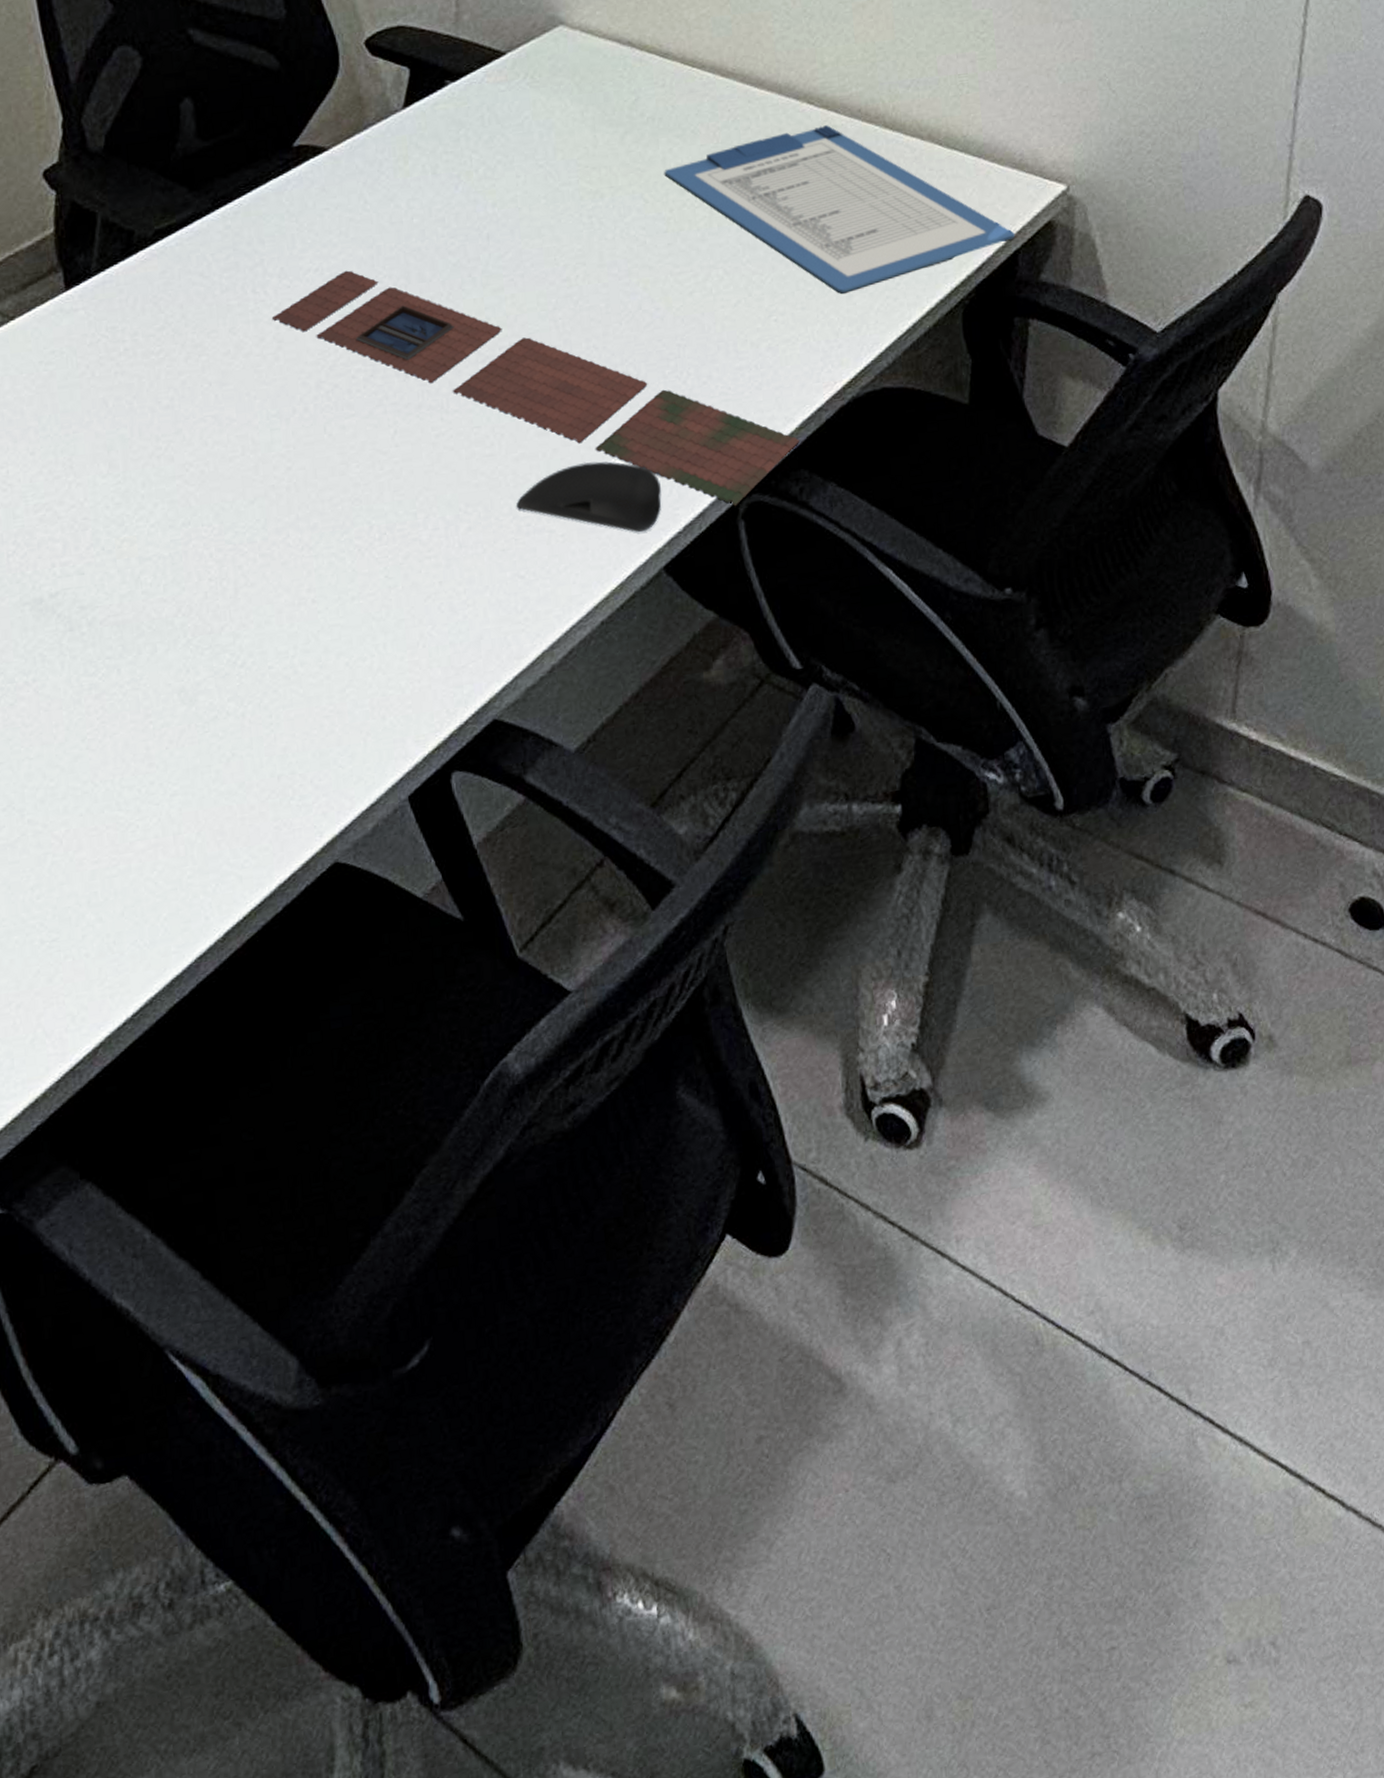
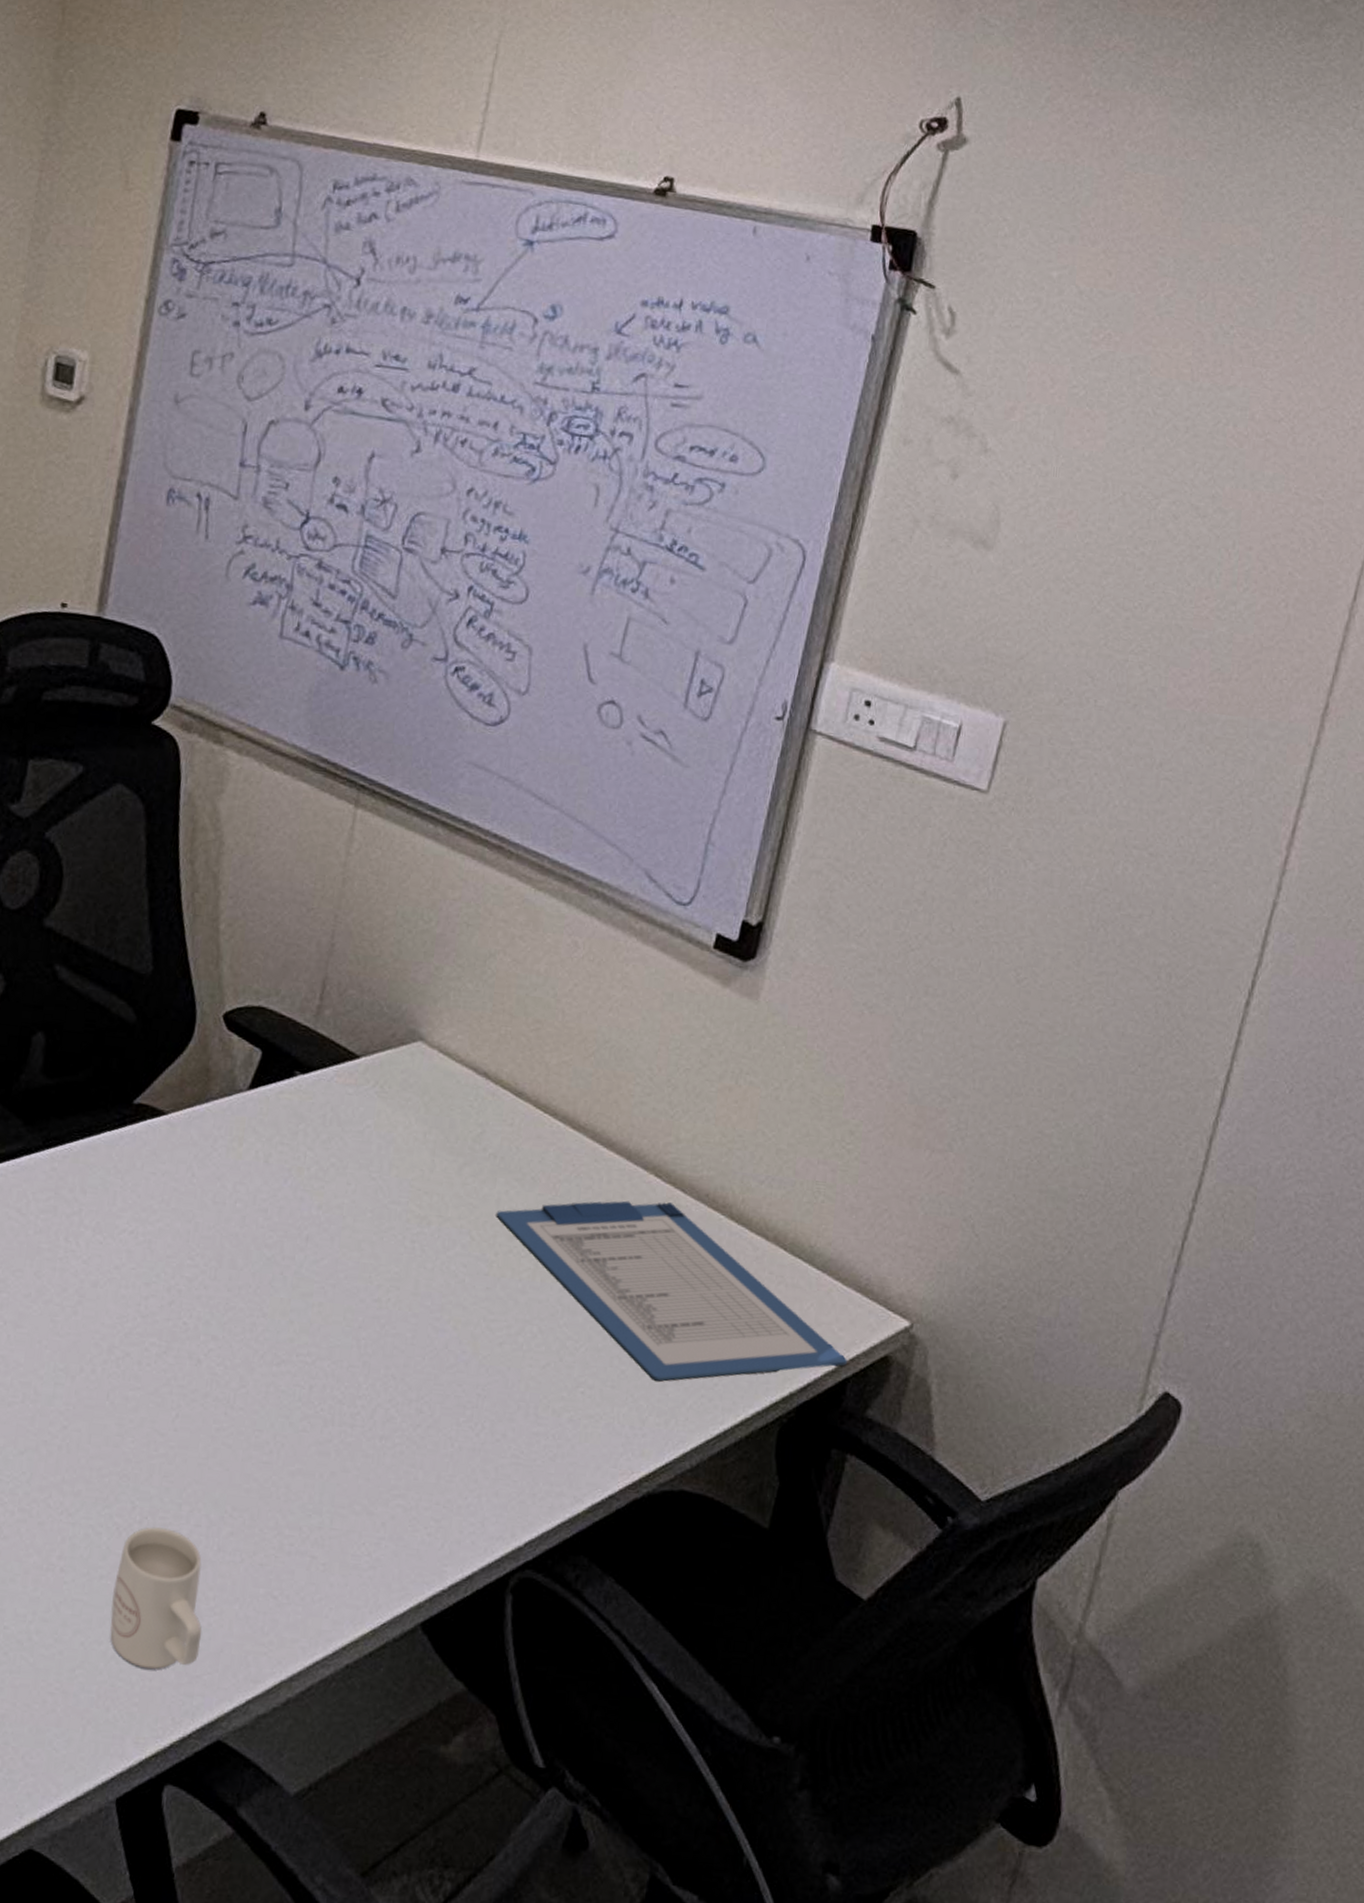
papers: present [271,270,799,507] -> none [78,1239,585,1578]
mug: none [366,538,460,672] -> present [110,1527,202,1670]
computer mouse: present [517,461,662,532] -> none [283,1493,434,1582]

